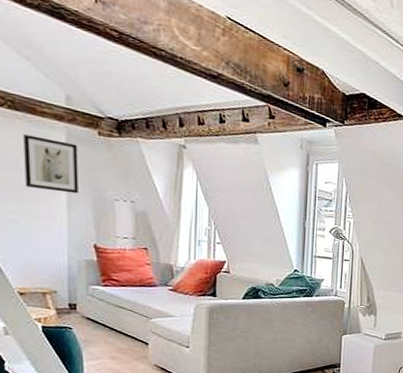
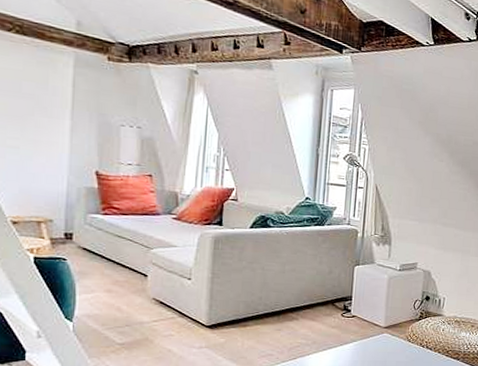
wall art: present [23,134,79,194] -> none [28,59,85,119]

